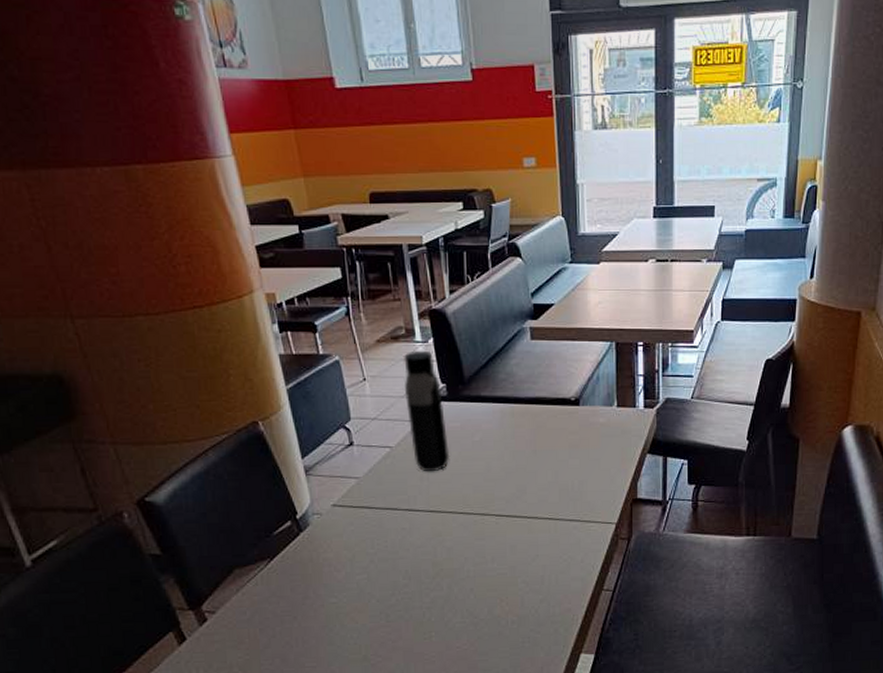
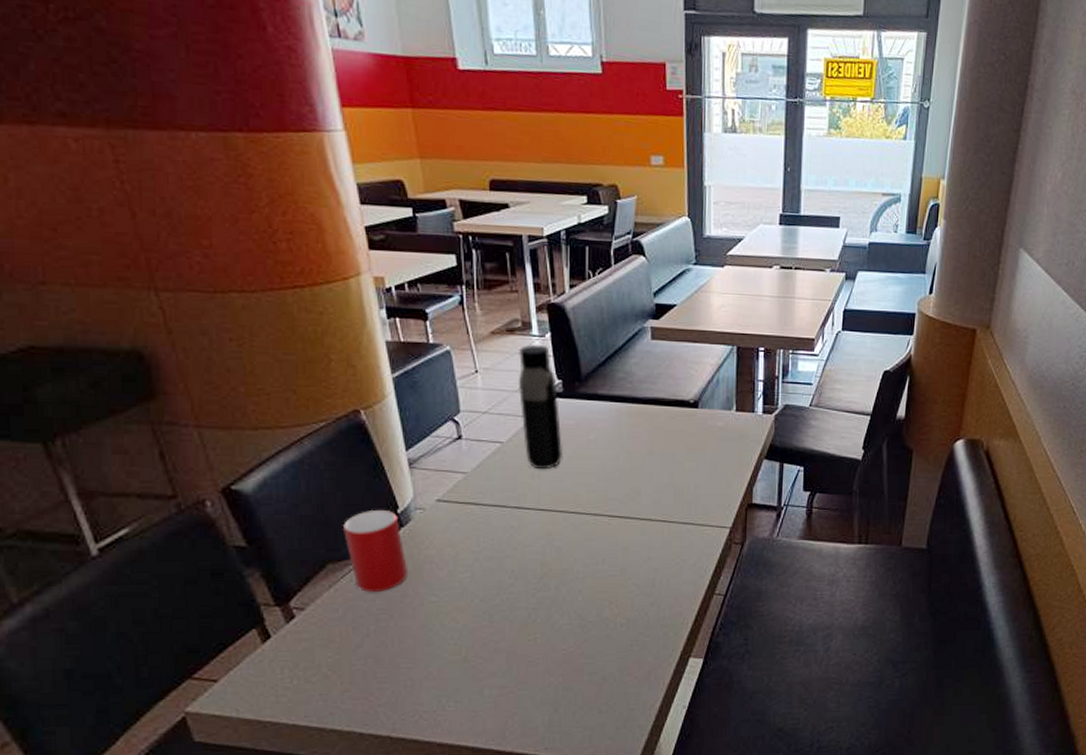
cup: none [247,515,308,595] -> present [343,509,407,592]

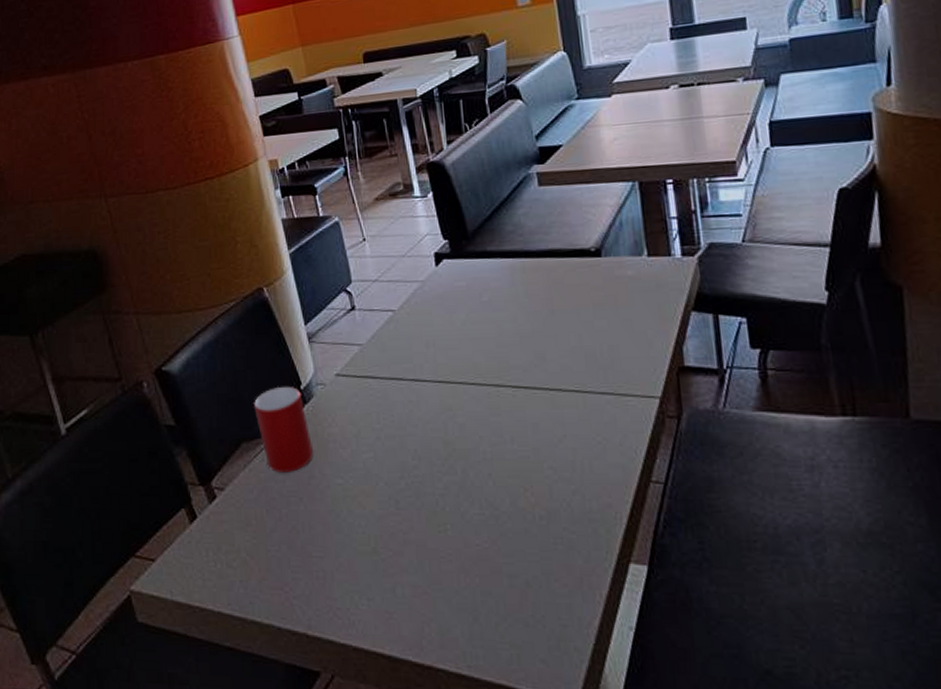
water bottle: present [518,344,564,470] -> none [402,205,457,338]

